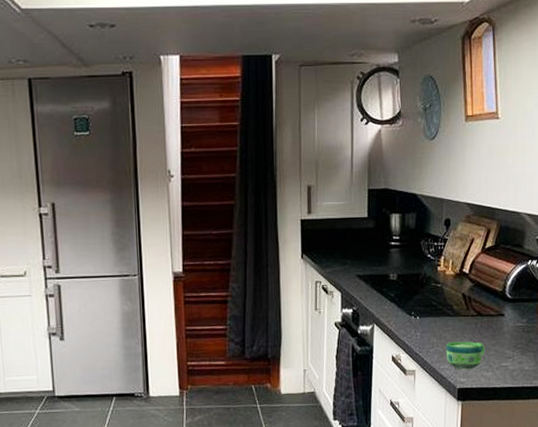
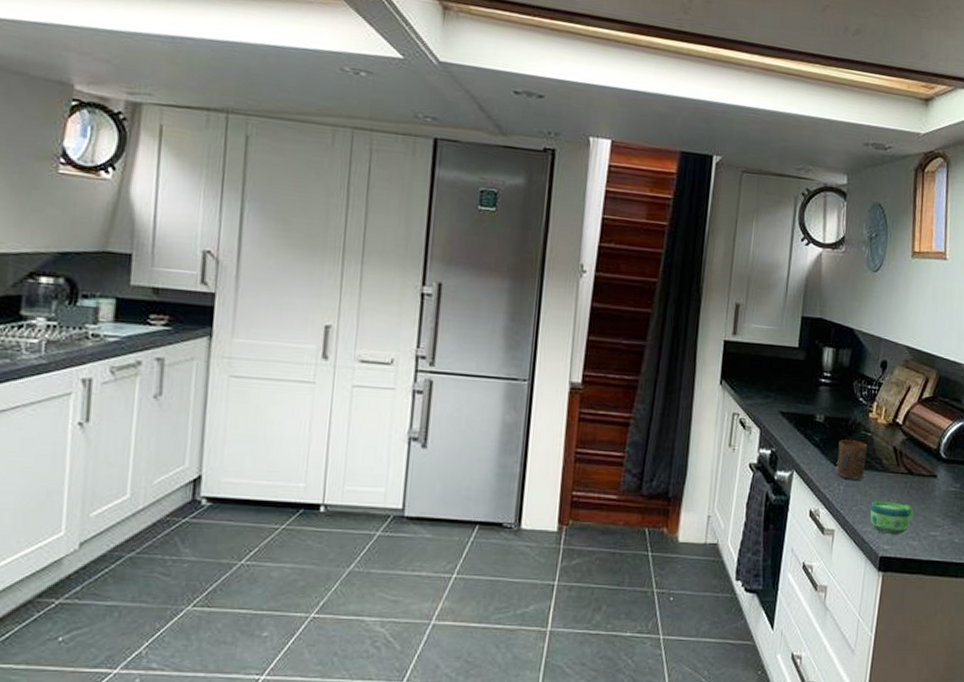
cup: none [412,292,439,326] -> present [836,439,868,480]

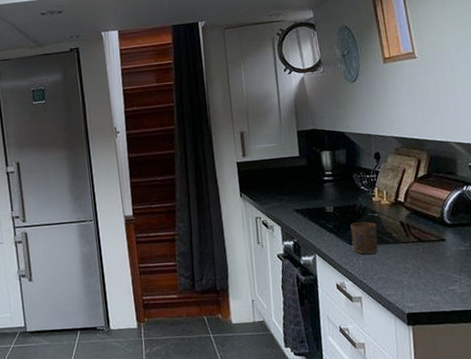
cup: present [870,501,914,535] -> none [389,267,431,295]

